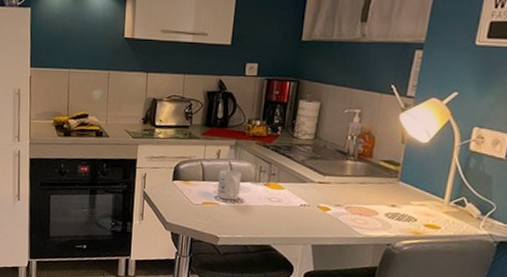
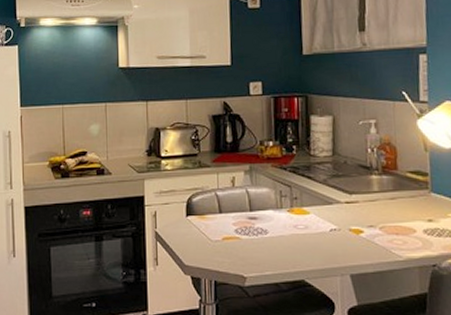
mug: present [217,169,241,201] -> none [236,198,262,232]

